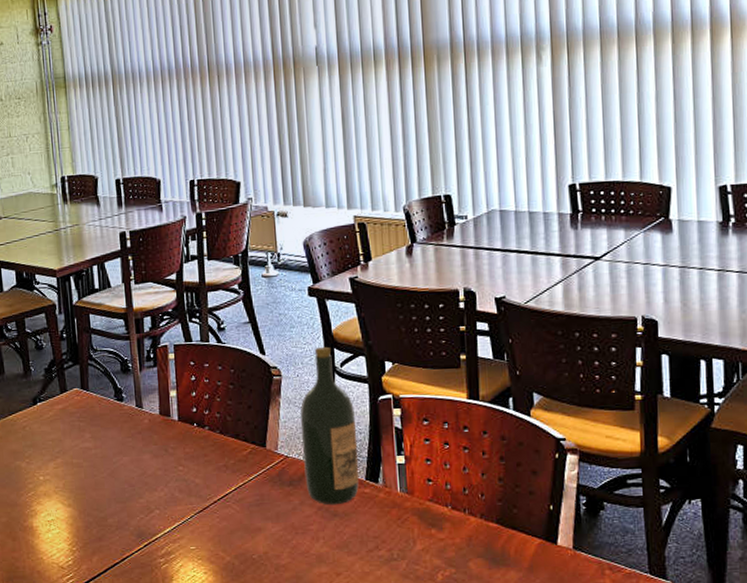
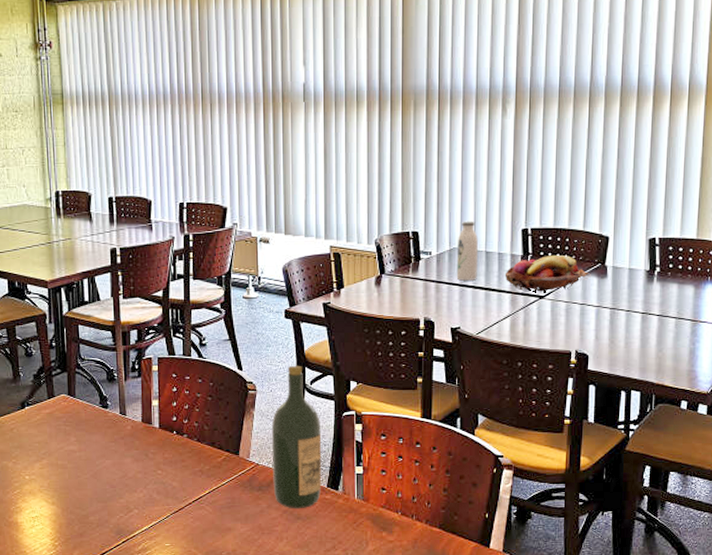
water bottle: none [495,179,521,246] -> present [456,221,478,281]
fruit basket: none [552,211,650,253] -> present [504,255,589,292]

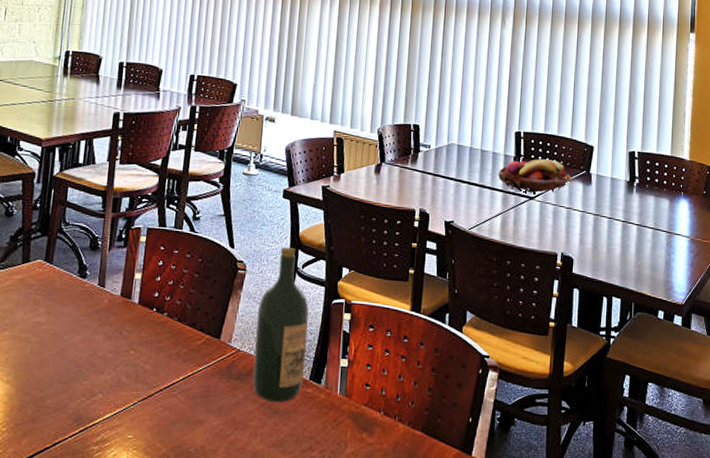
water bottle: present [456,221,478,281] -> none [452,119,475,177]

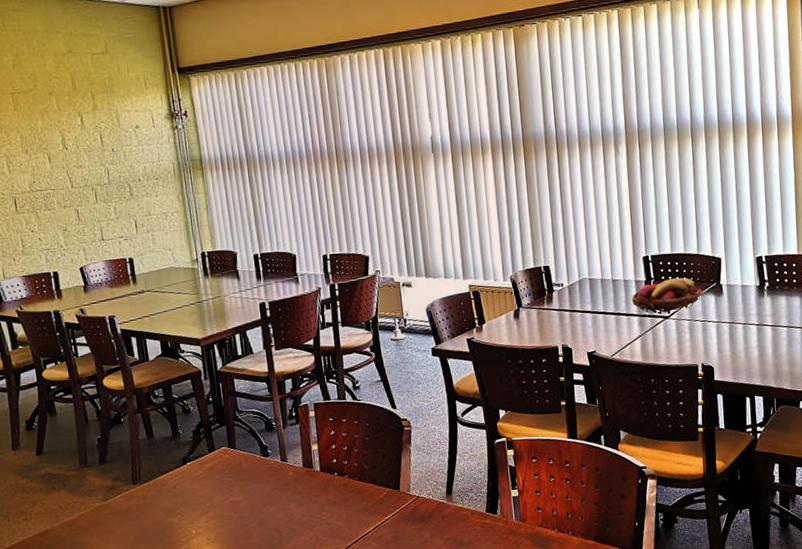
wine bottle: present [253,246,309,403] -> none [428,399,481,536]

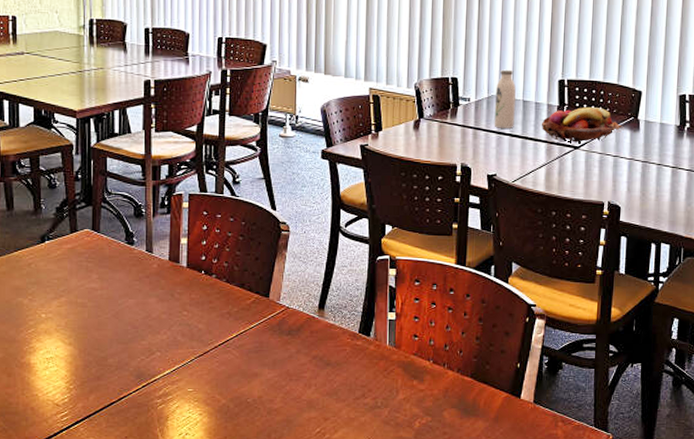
water bottle: none [585,252,607,308] -> present [494,69,516,129]

